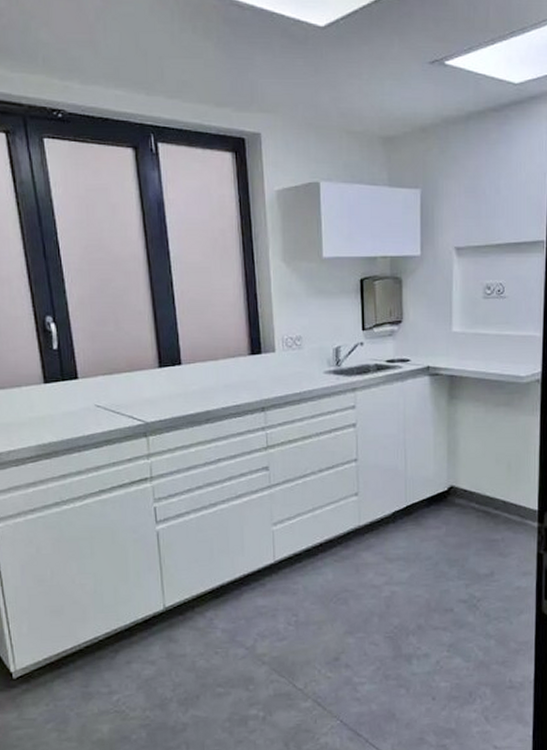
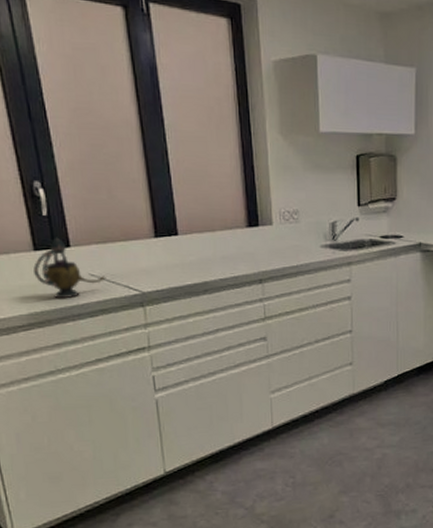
teapot: none [43,369,111,430] -> present [33,237,106,299]

